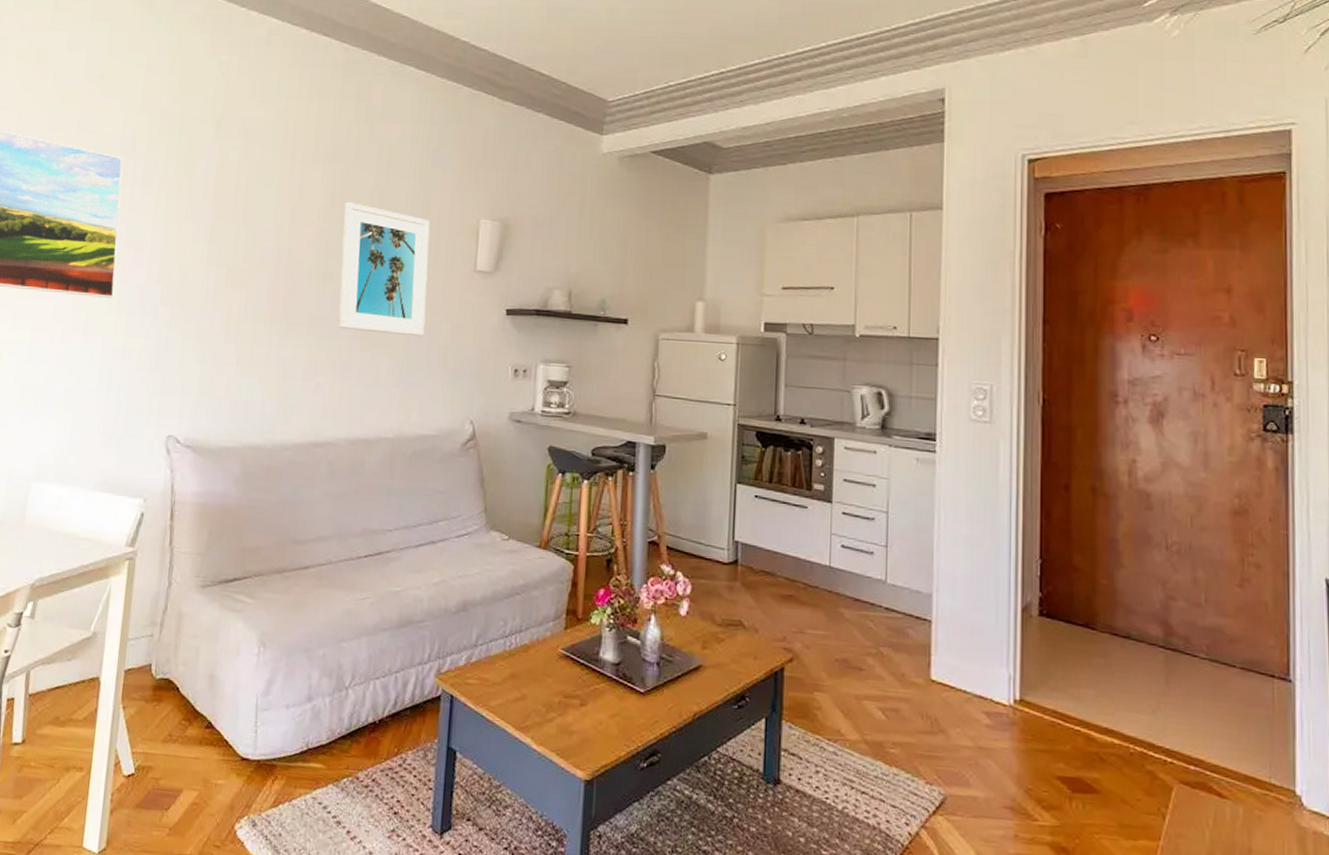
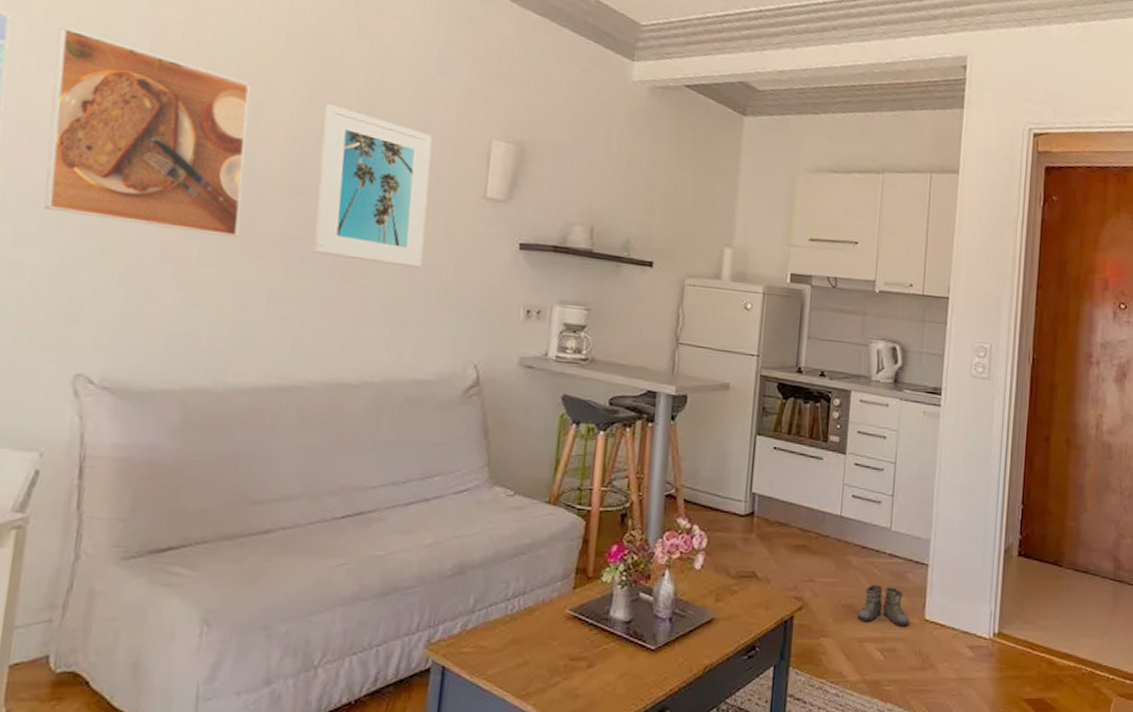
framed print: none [145,162,288,319] -> present [43,26,250,237]
boots: none [853,639,914,686] -> present [857,584,910,626]

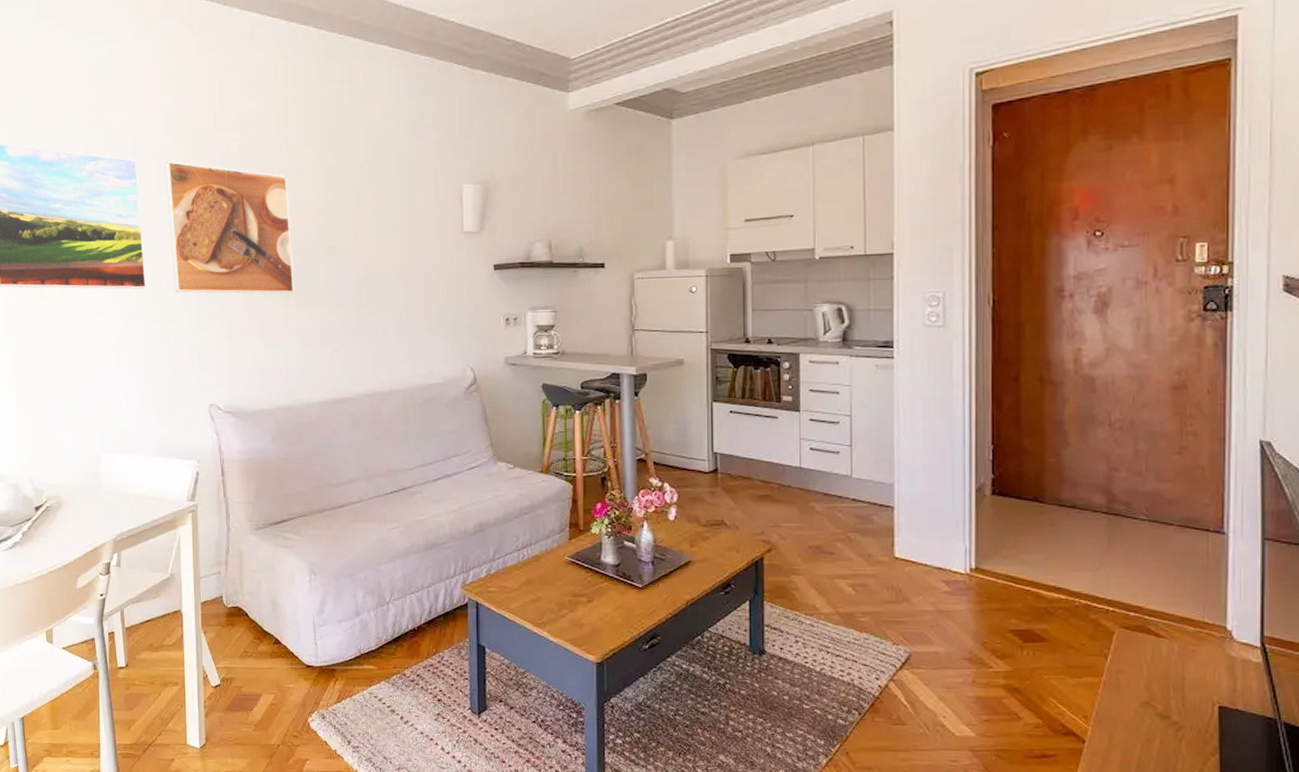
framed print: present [314,104,433,269] -> none [339,180,423,297]
boots: present [857,584,910,626] -> none [825,527,879,564]

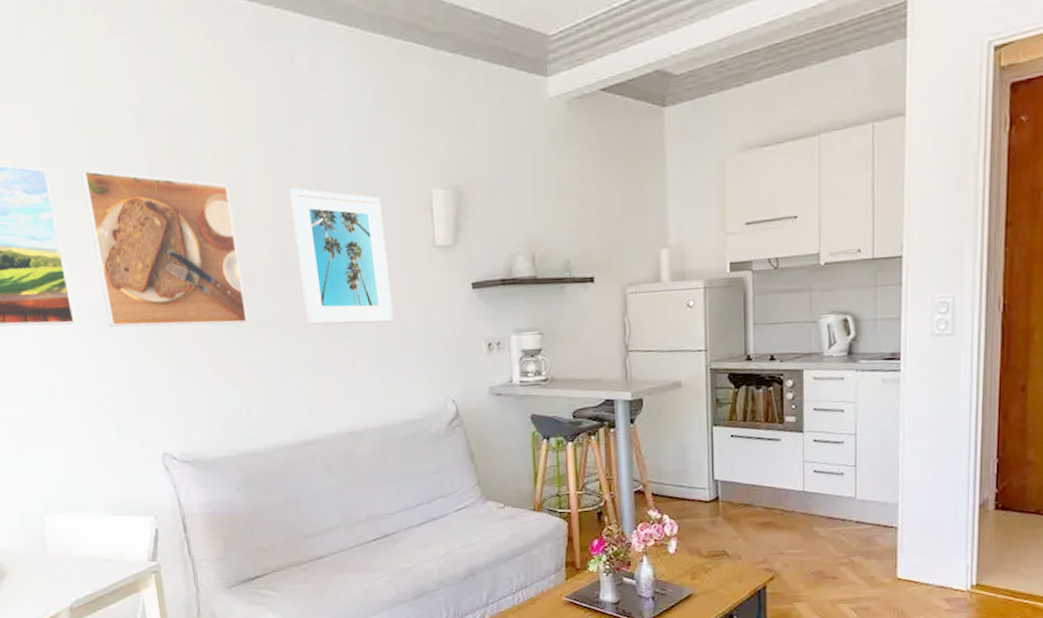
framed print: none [339,180,423,297] -> present [289,188,394,325]

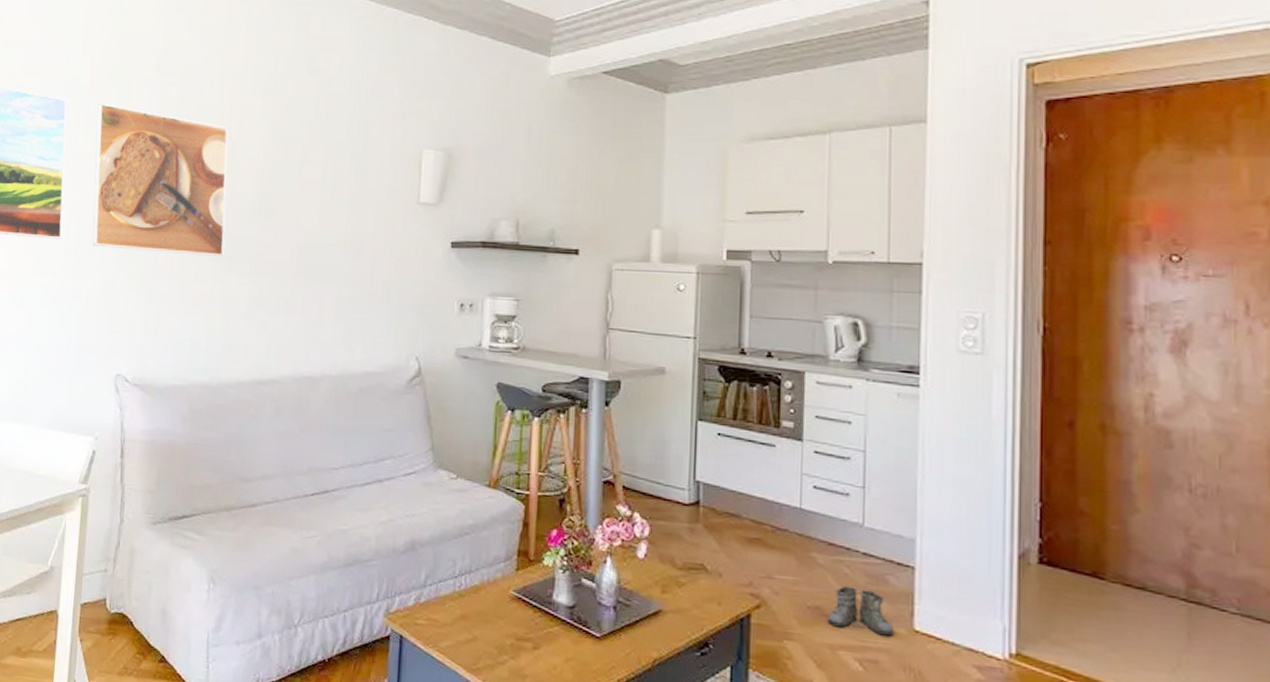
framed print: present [289,188,394,325] -> none [280,136,372,272]
boots: none [828,551,882,587] -> present [826,586,895,636]

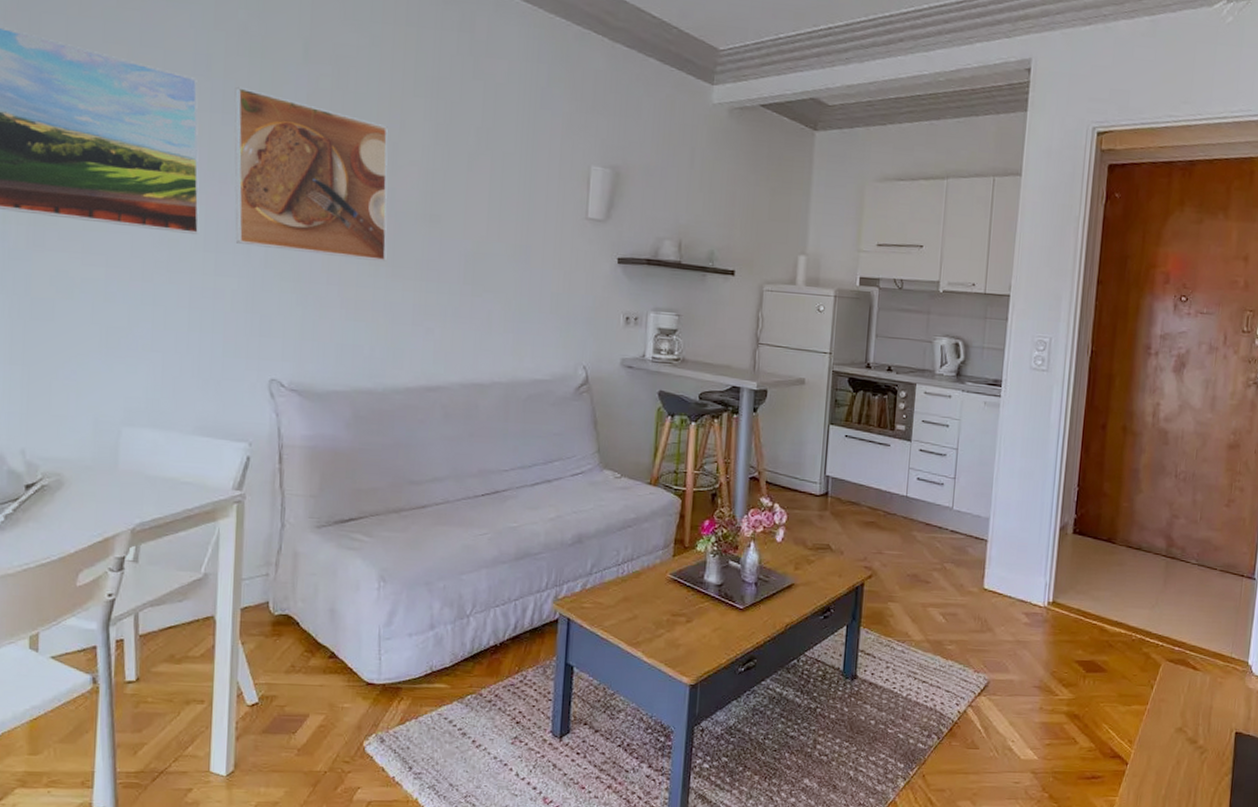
boots: present [826,586,895,636] -> none [921,557,970,594]

